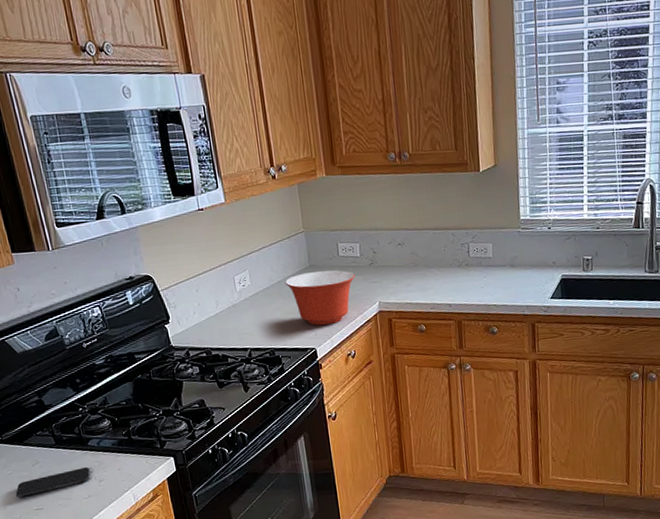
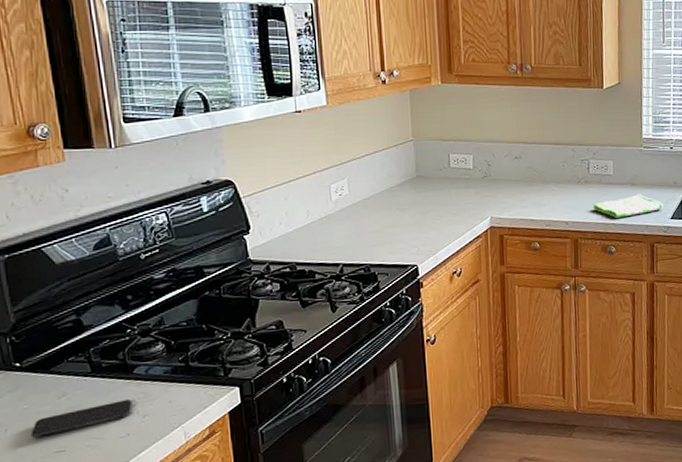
mixing bowl: present [285,270,355,326] -> none [388,182,467,241]
dish towel: none [474,275,543,299] -> present [592,194,664,218]

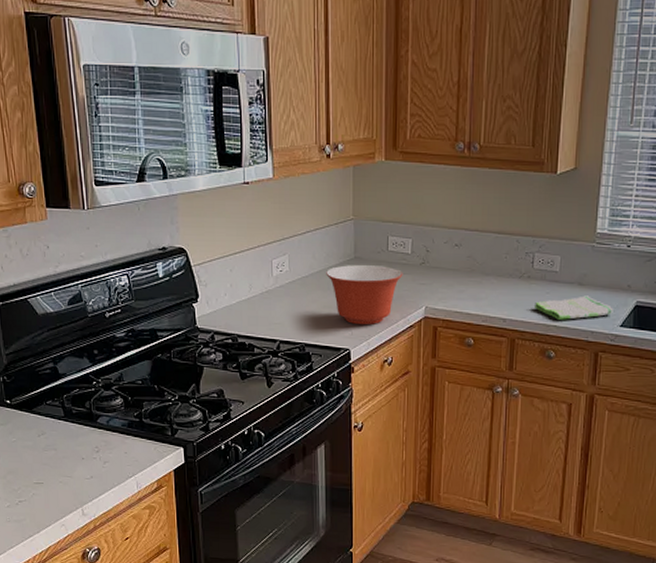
smartphone: present [30,399,132,438] -> none [17,445,96,468]
mixing bowl: none [388,182,467,241] -> present [326,265,403,325]

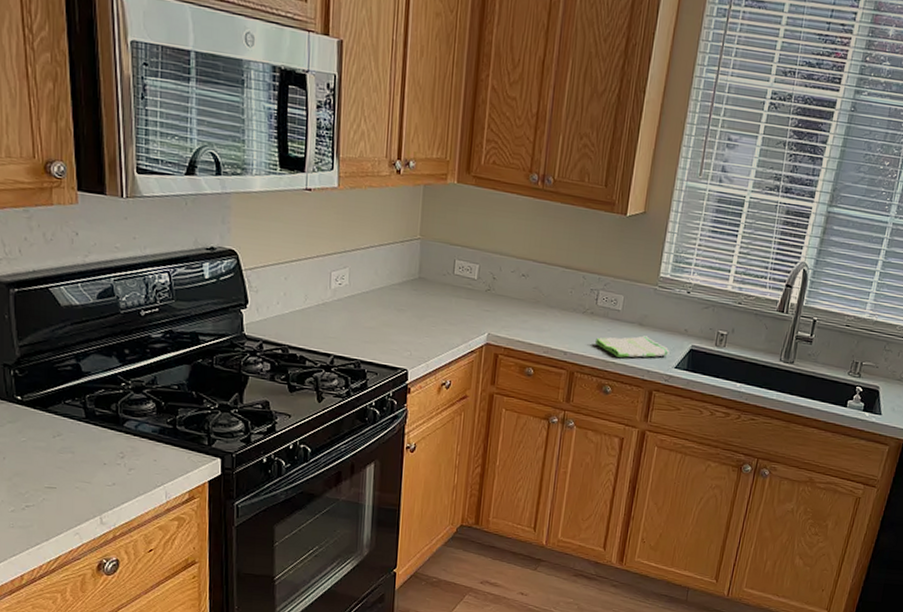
mixing bowl: present [326,265,403,325] -> none [388,284,468,347]

